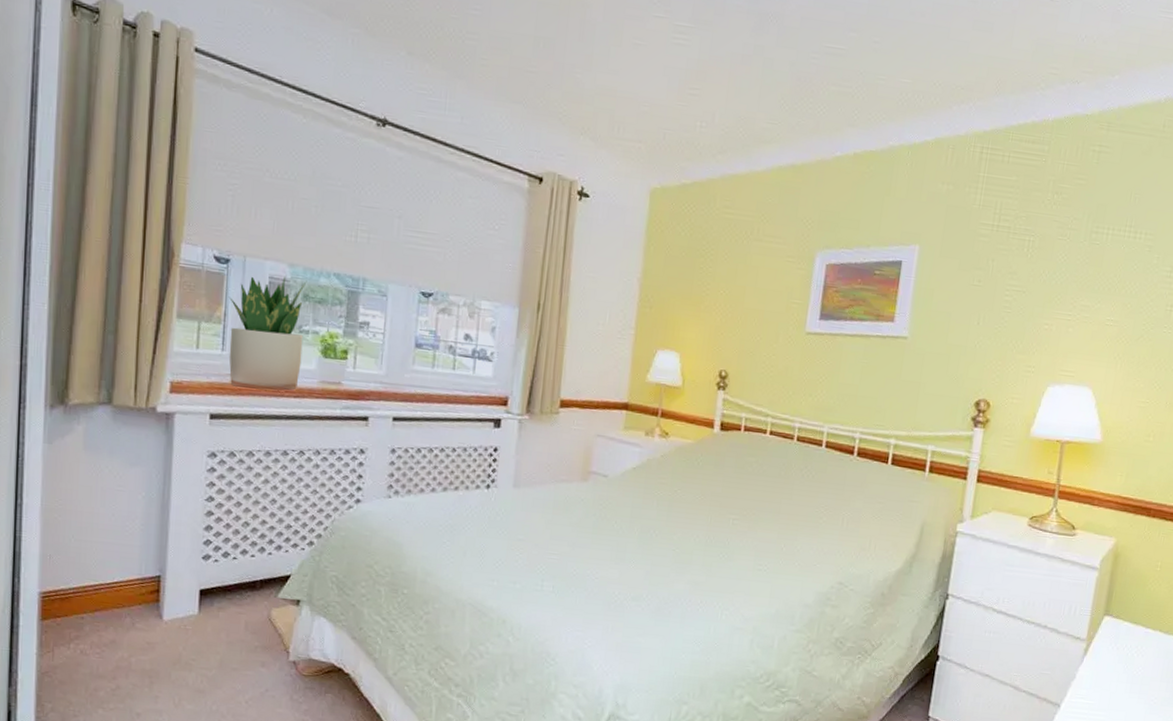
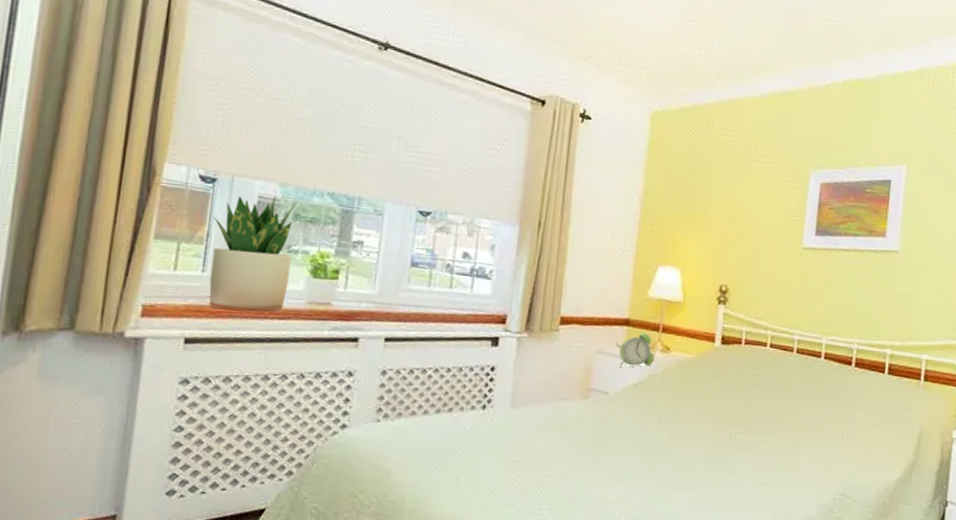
alarm clock: none [615,416,657,453] -> present [616,332,658,369]

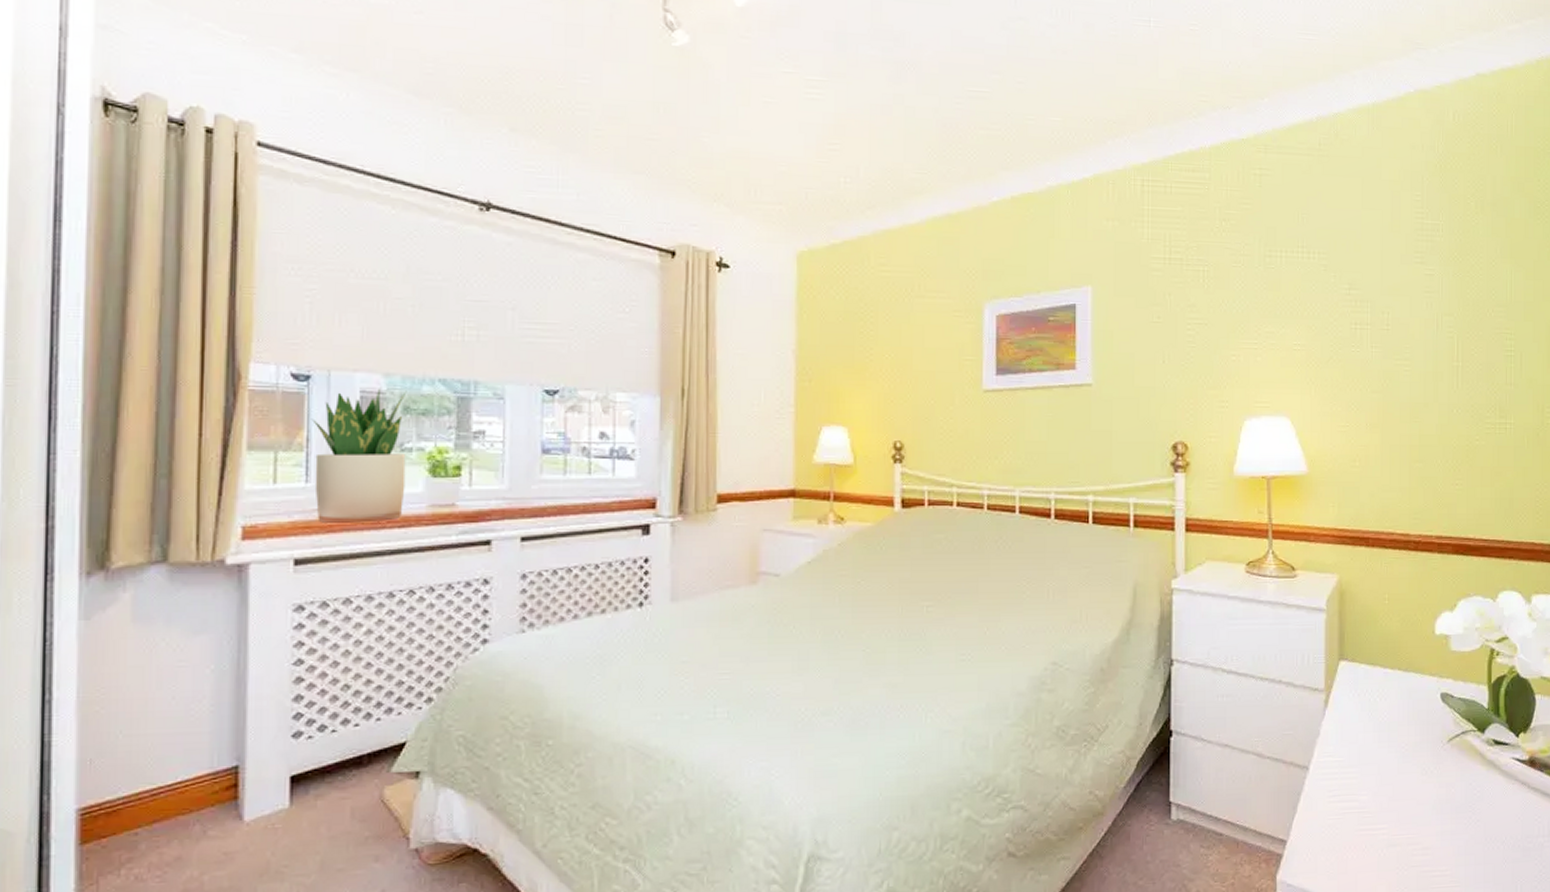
alarm clock: present [616,332,658,369] -> none [783,503,831,547]

